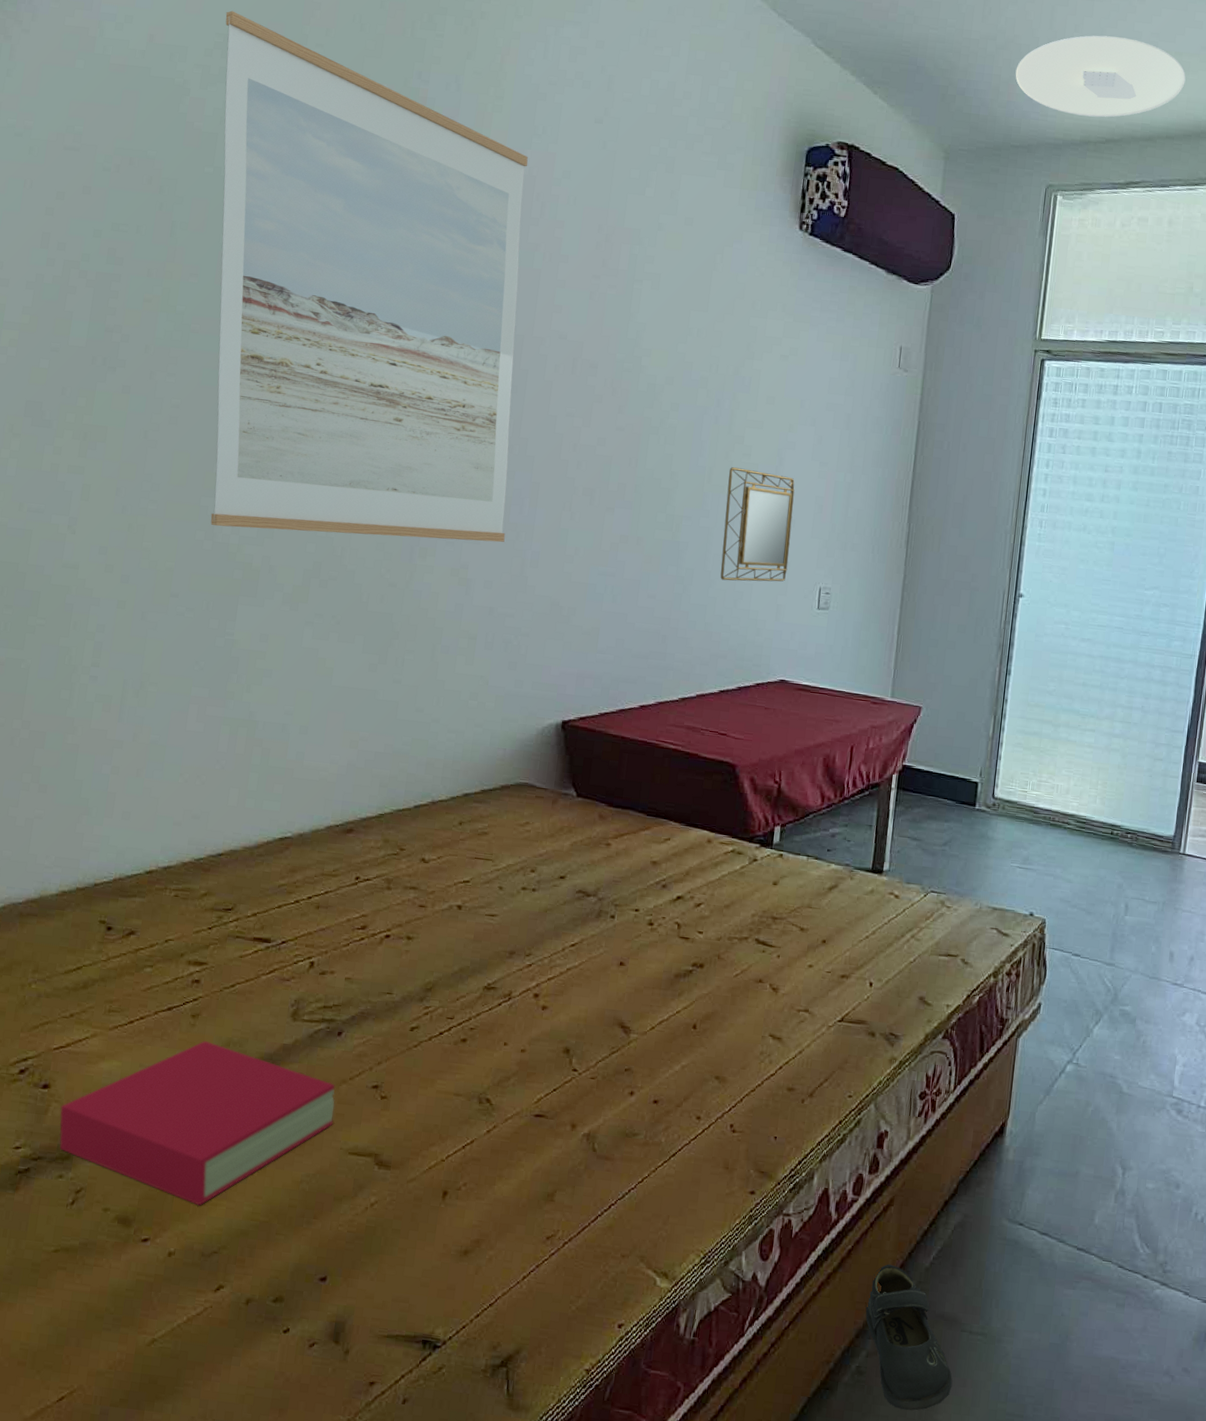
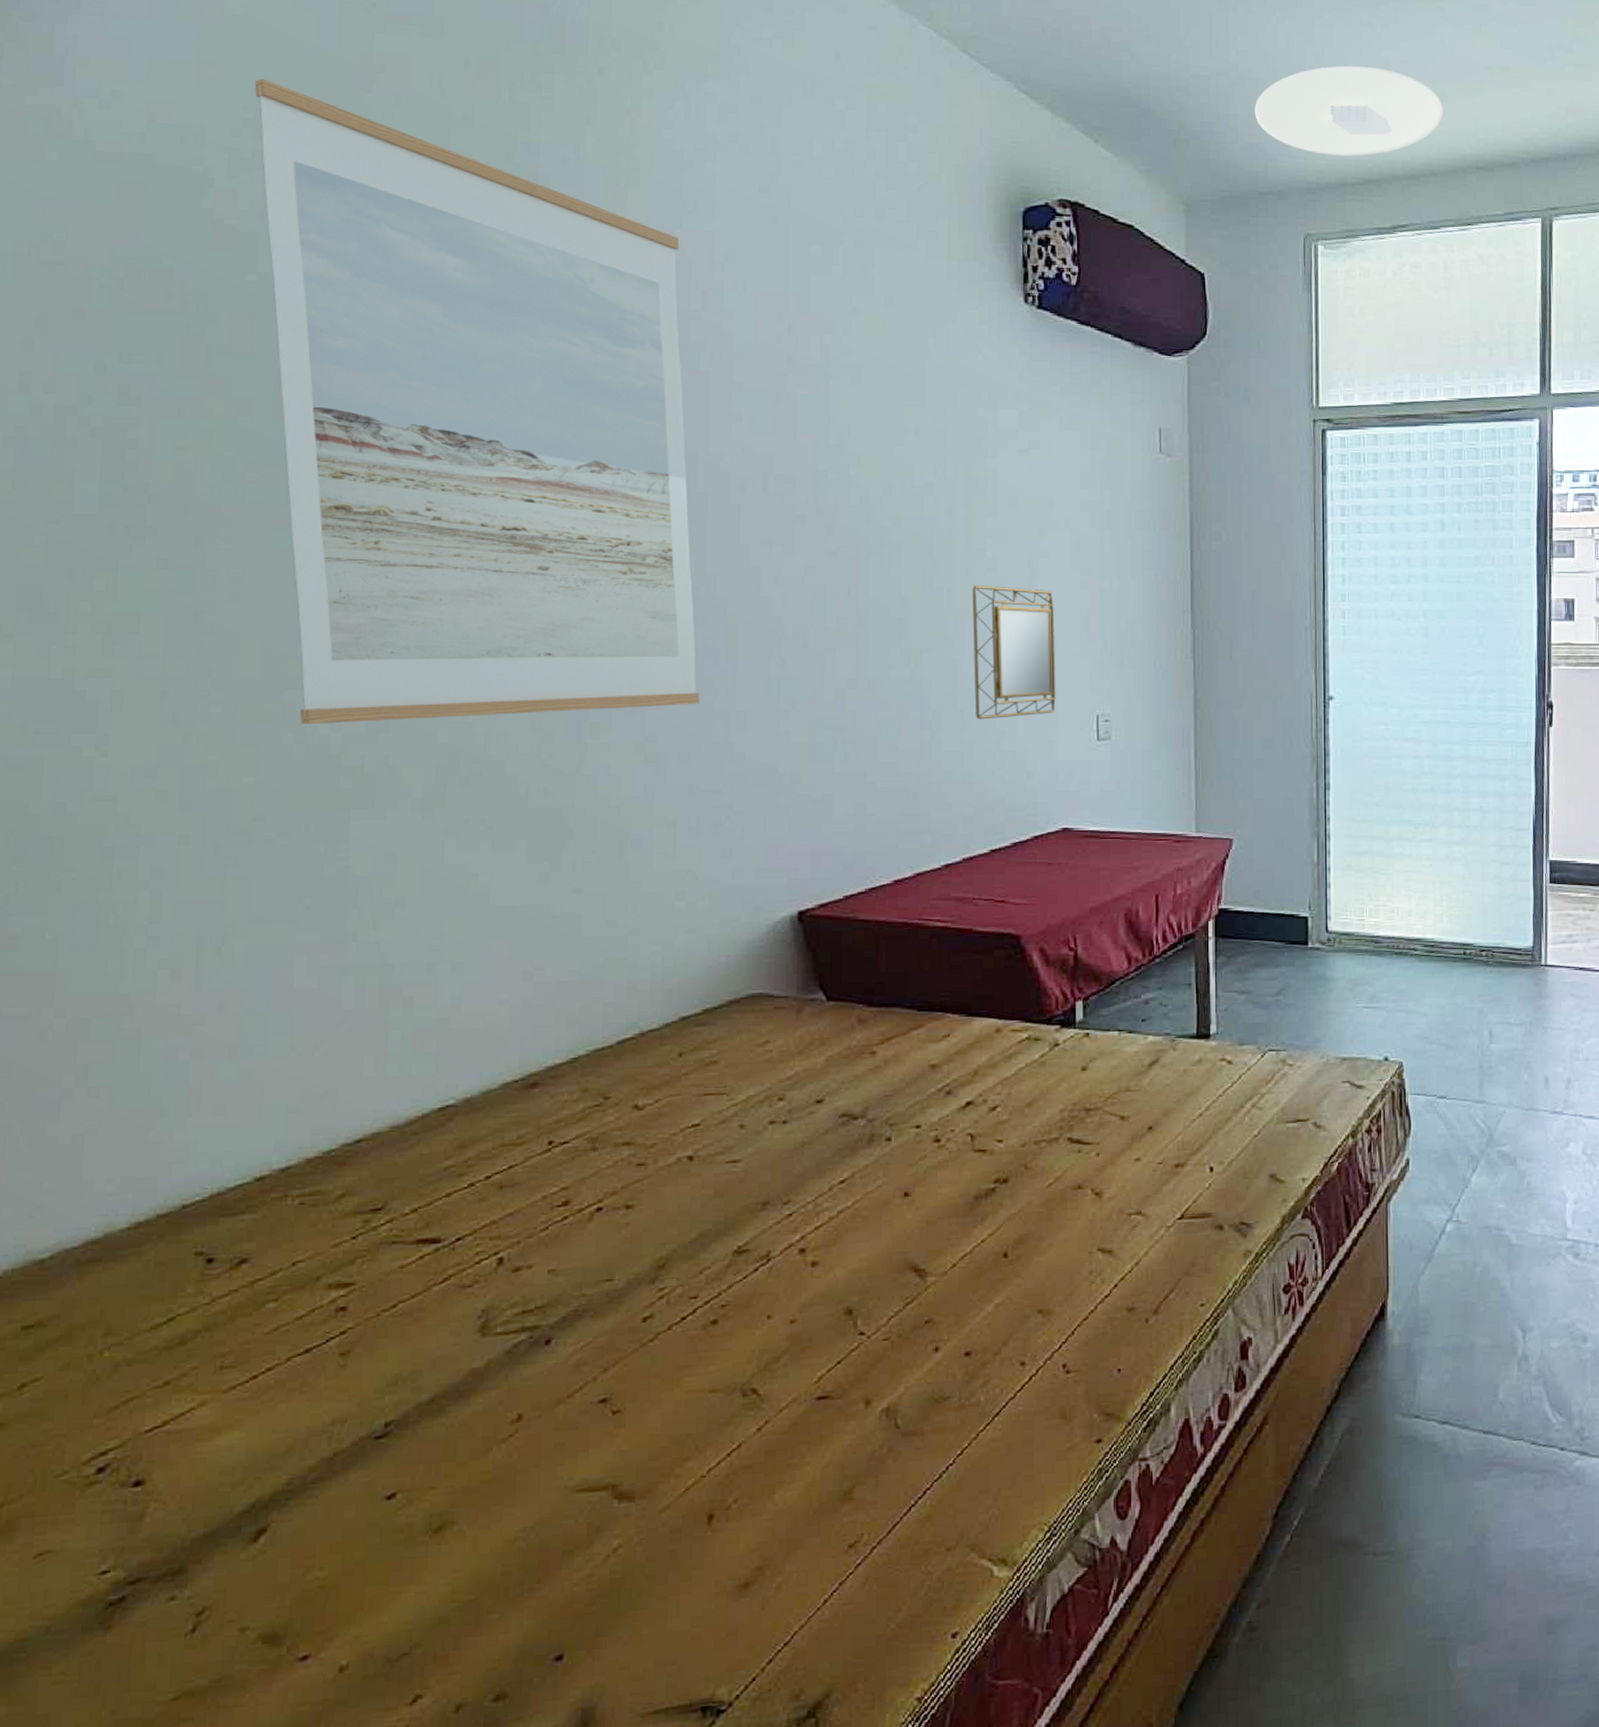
book: present [59,1041,335,1206] -> none [162,1383,552,1598]
mary jane shoe: present [865,1264,952,1411] -> none [1250,1493,1360,1662]

